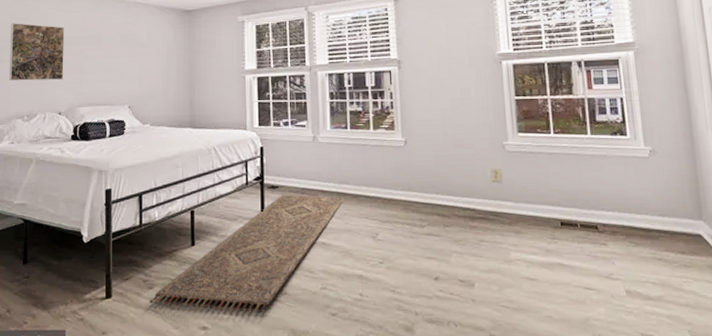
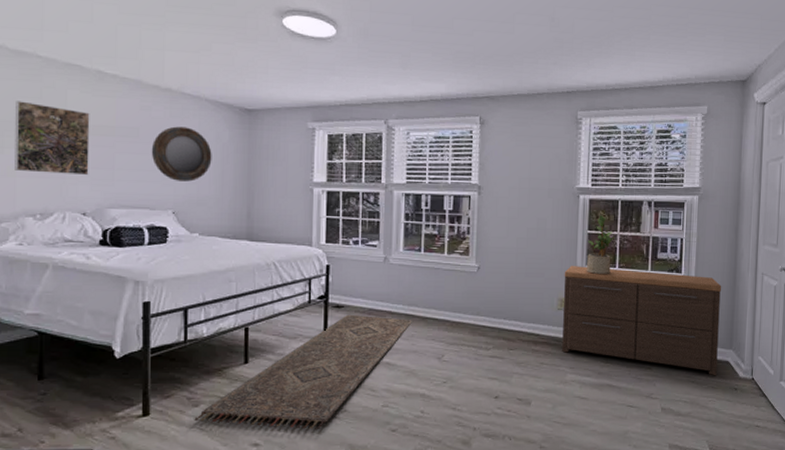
home mirror: none [111,31,159,79] -> present [151,126,212,182]
dresser: none [495,134,688,252] -> present [562,266,722,376]
potted plant: none [517,80,546,142] -> present [586,215,616,274]

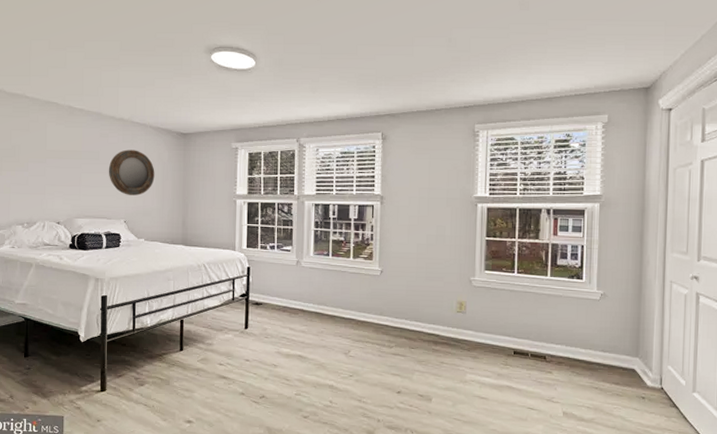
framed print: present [15,101,90,175] -> none [9,133,63,191]
rug: present [194,314,412,430] -> none [140,311,321,413]
dresser: present [562,266,722,376] -> none [462,271,626,384]
potted plant: present [586,215,616,274] -> none [484,223,514,279]

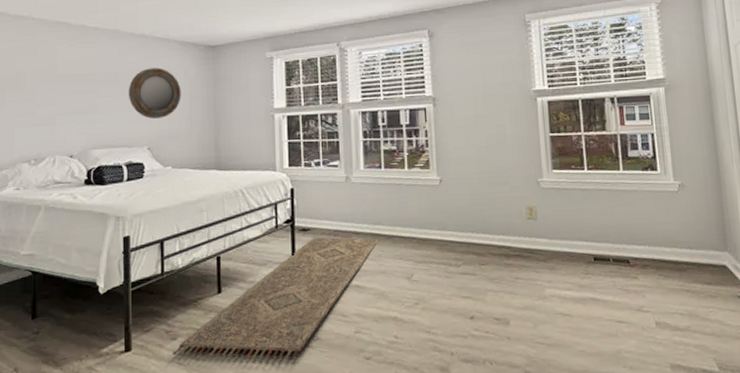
rug: none [140,311,321,413] -> present [173,237,378,361]

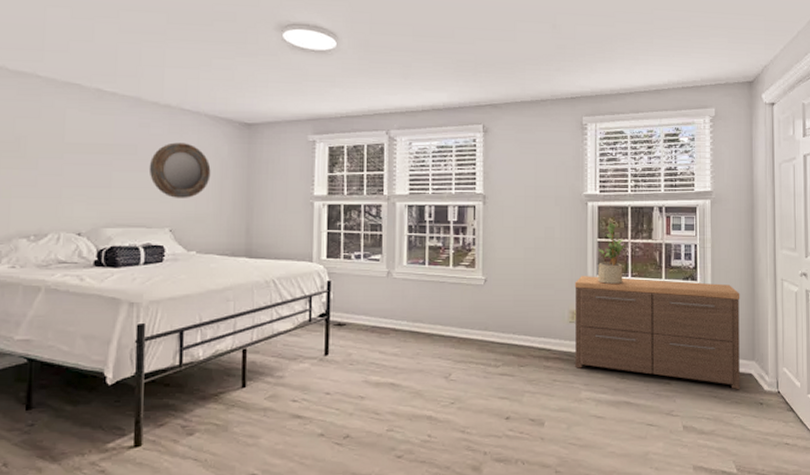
rug: present [173,237,378,361] -> none [188,332,417,458]
dresser: none [530,171,714,283] -> present [574,276,740,390]
potted plant: none [551,116,580,178] -> present [597,222,627,284]

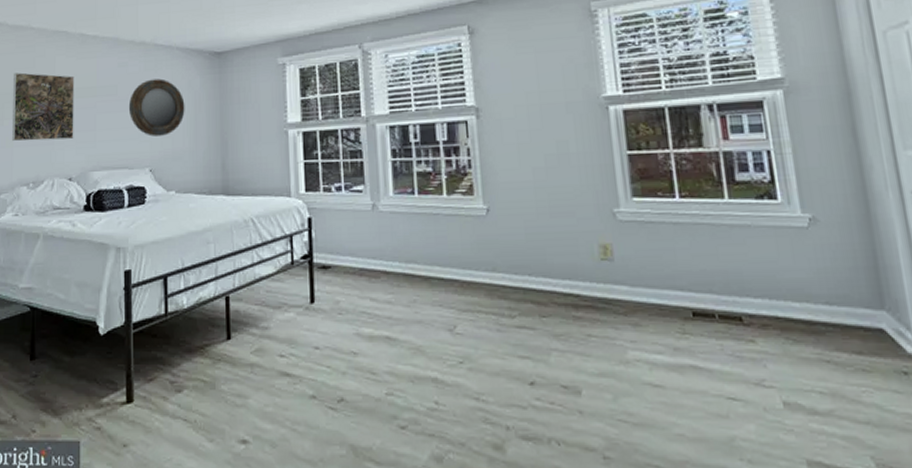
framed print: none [10,121,88,194] -> present [12,72,75,142]
dresser: present [574,276,740,390] -> none [602,199,867,353]
potted plant: present [597,222,627,284] -> none [630,129,669,208]

